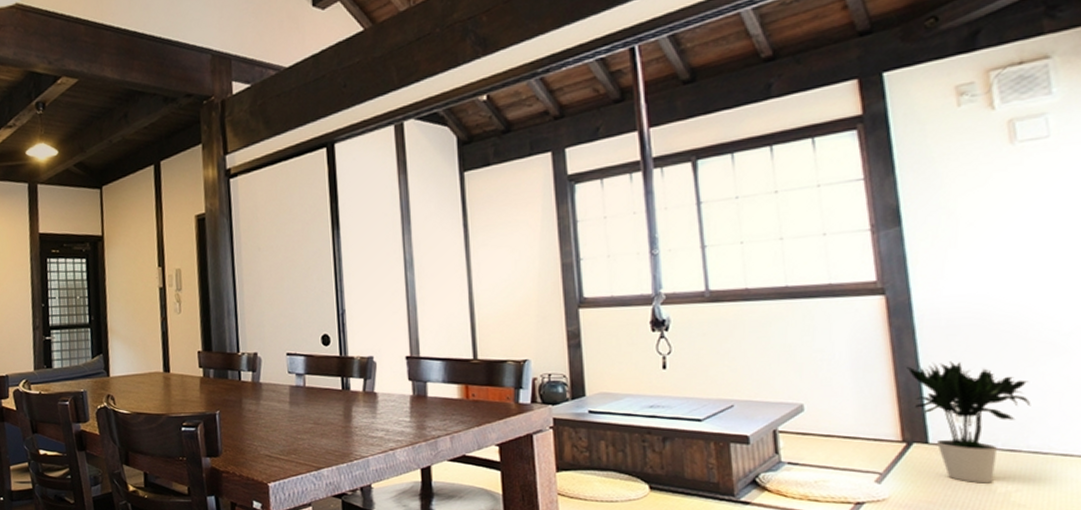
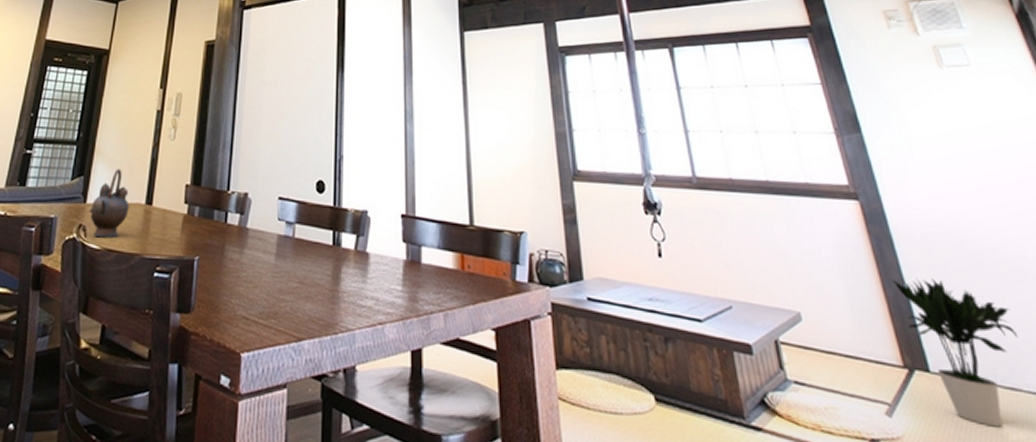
teapot: none [113,344,150,404] -> present [89,169,129,238]

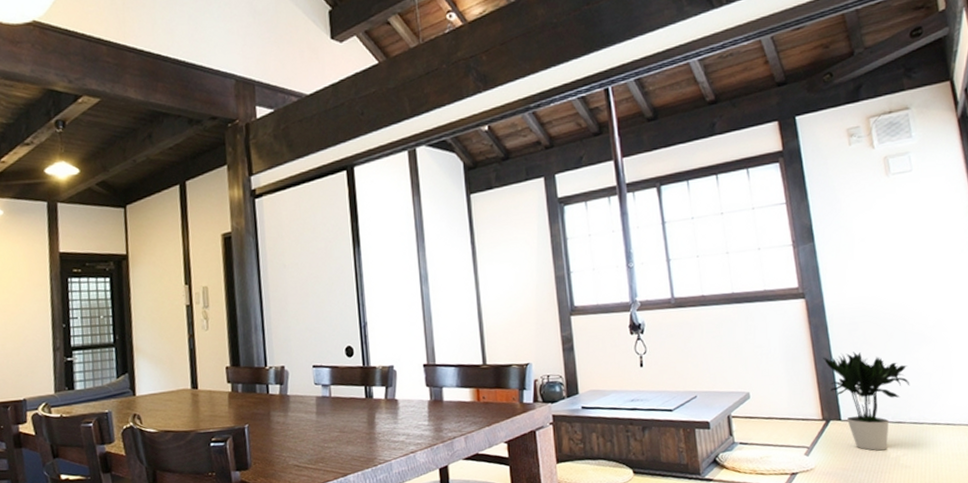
teapot: present [89,169,129,238] -> none [140,362,177,423]

